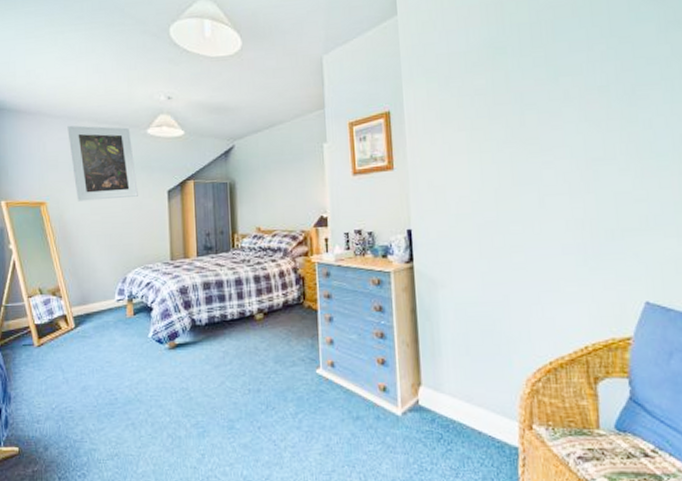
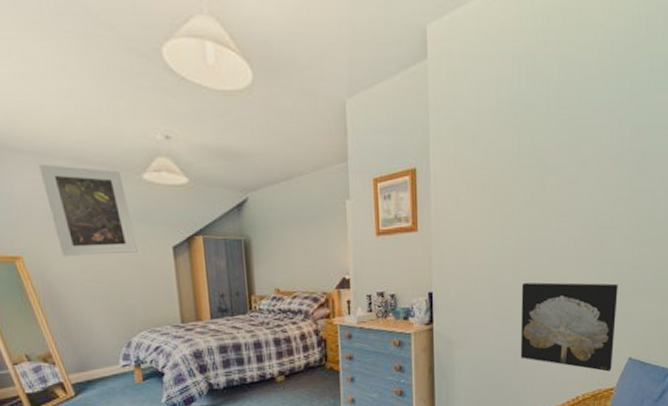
wall art: none [507,218,626,318] -> present [520,282,618,372]

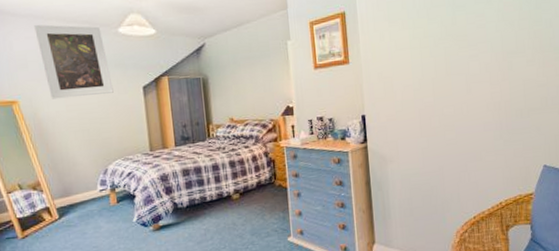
wall art: present [520,282,618,372] -> none [442,100,530,179]

